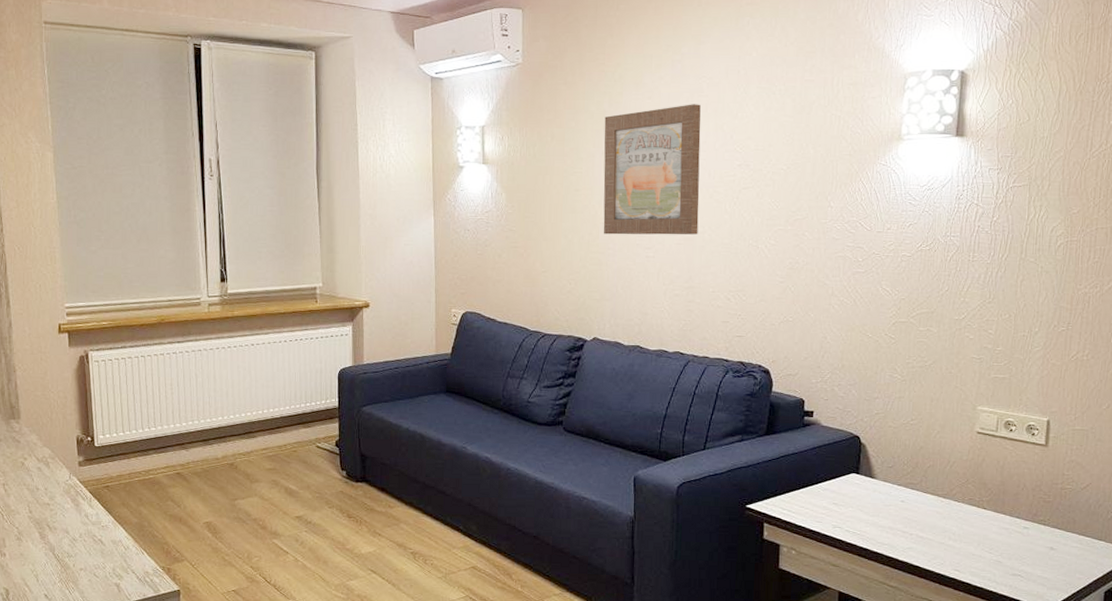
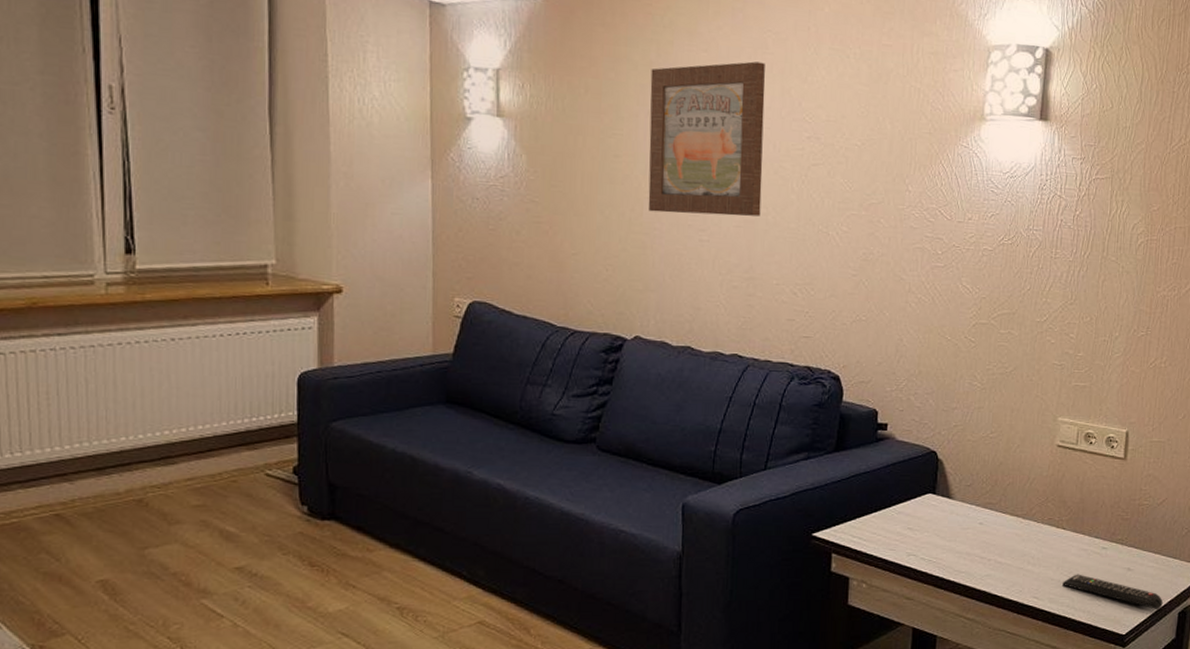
remote control: none [984,550,1088,588] -> present [1062,574,1163,610]

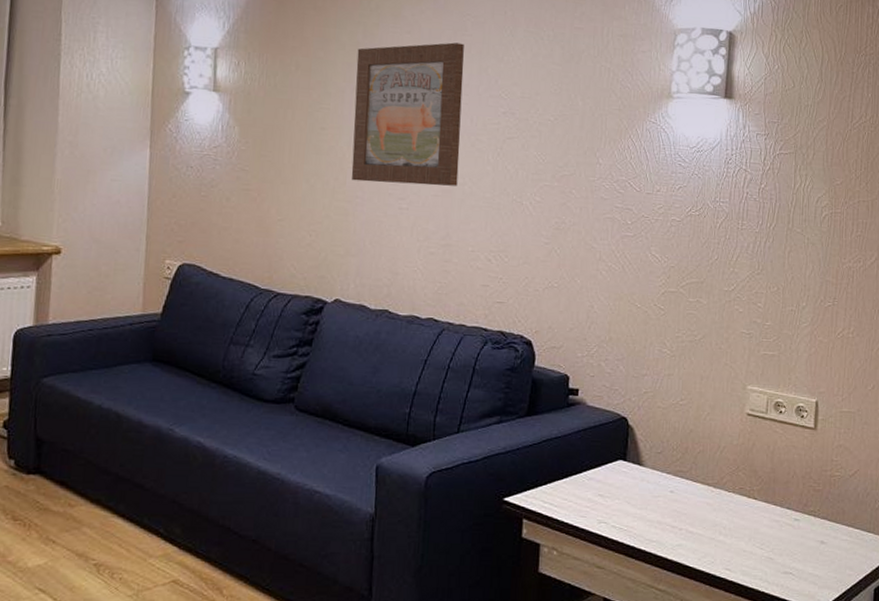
remote control: present [1062,574,1163,610] -> none [755,546,858,586]

